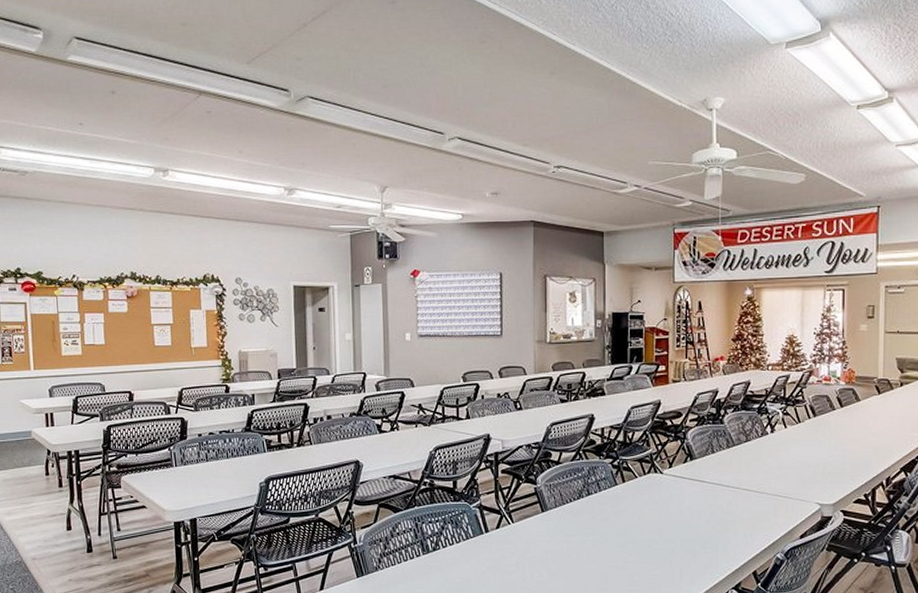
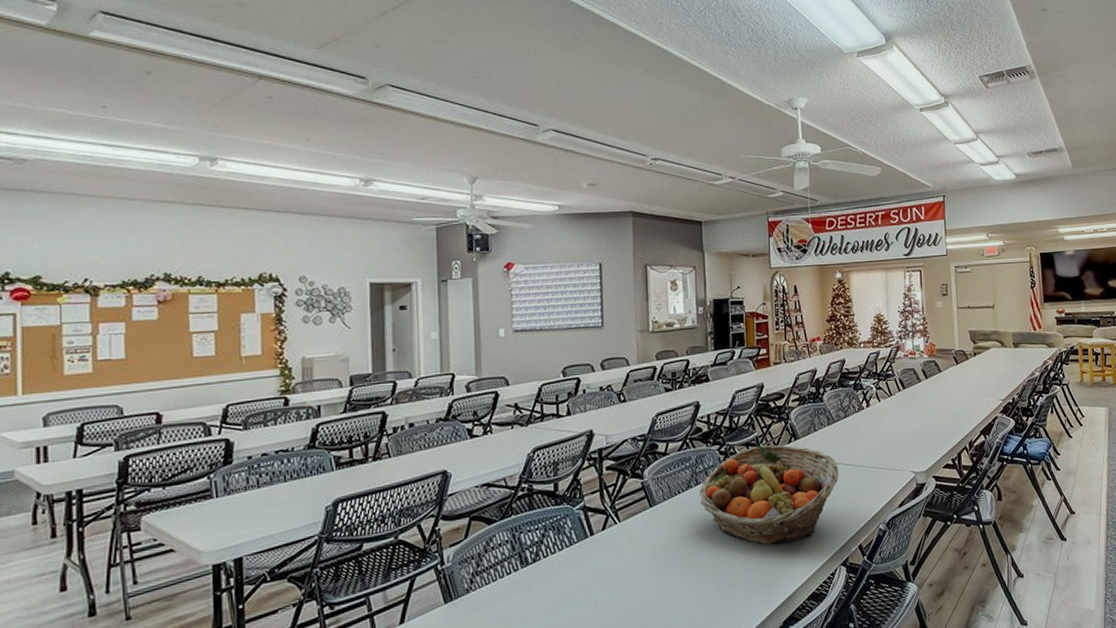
fruit basket: none [590,462,736,561] -> present [699,445,839,545]

